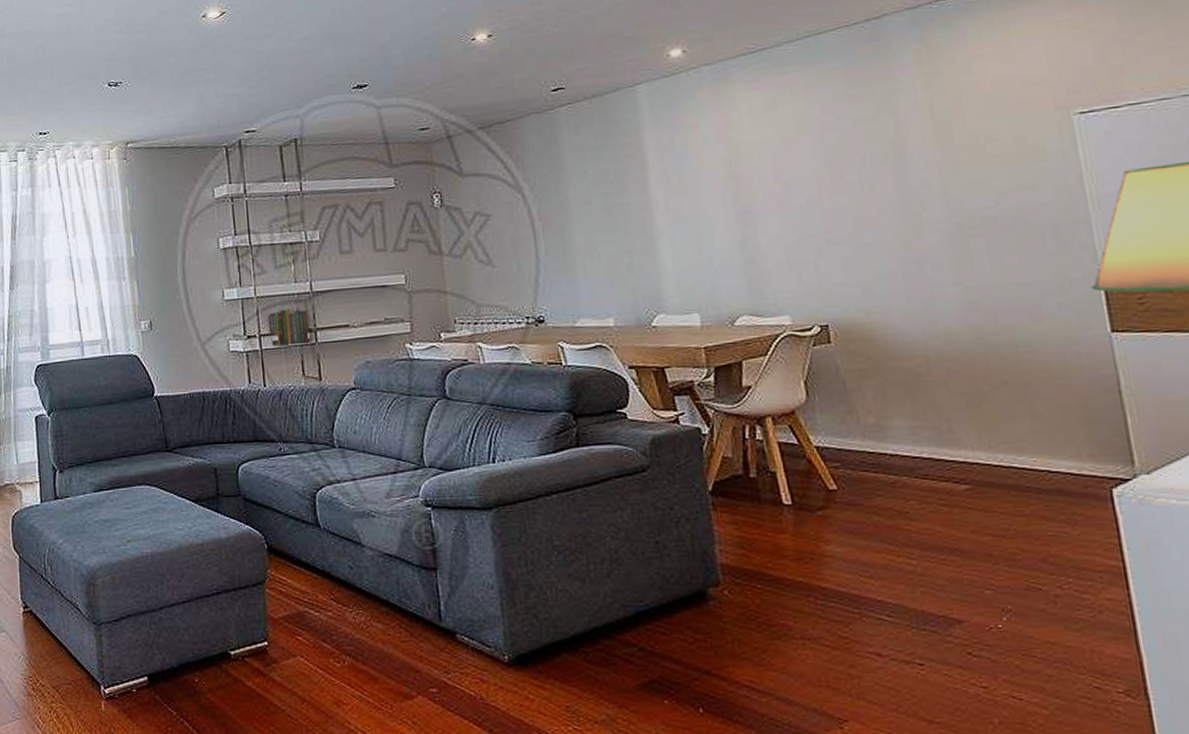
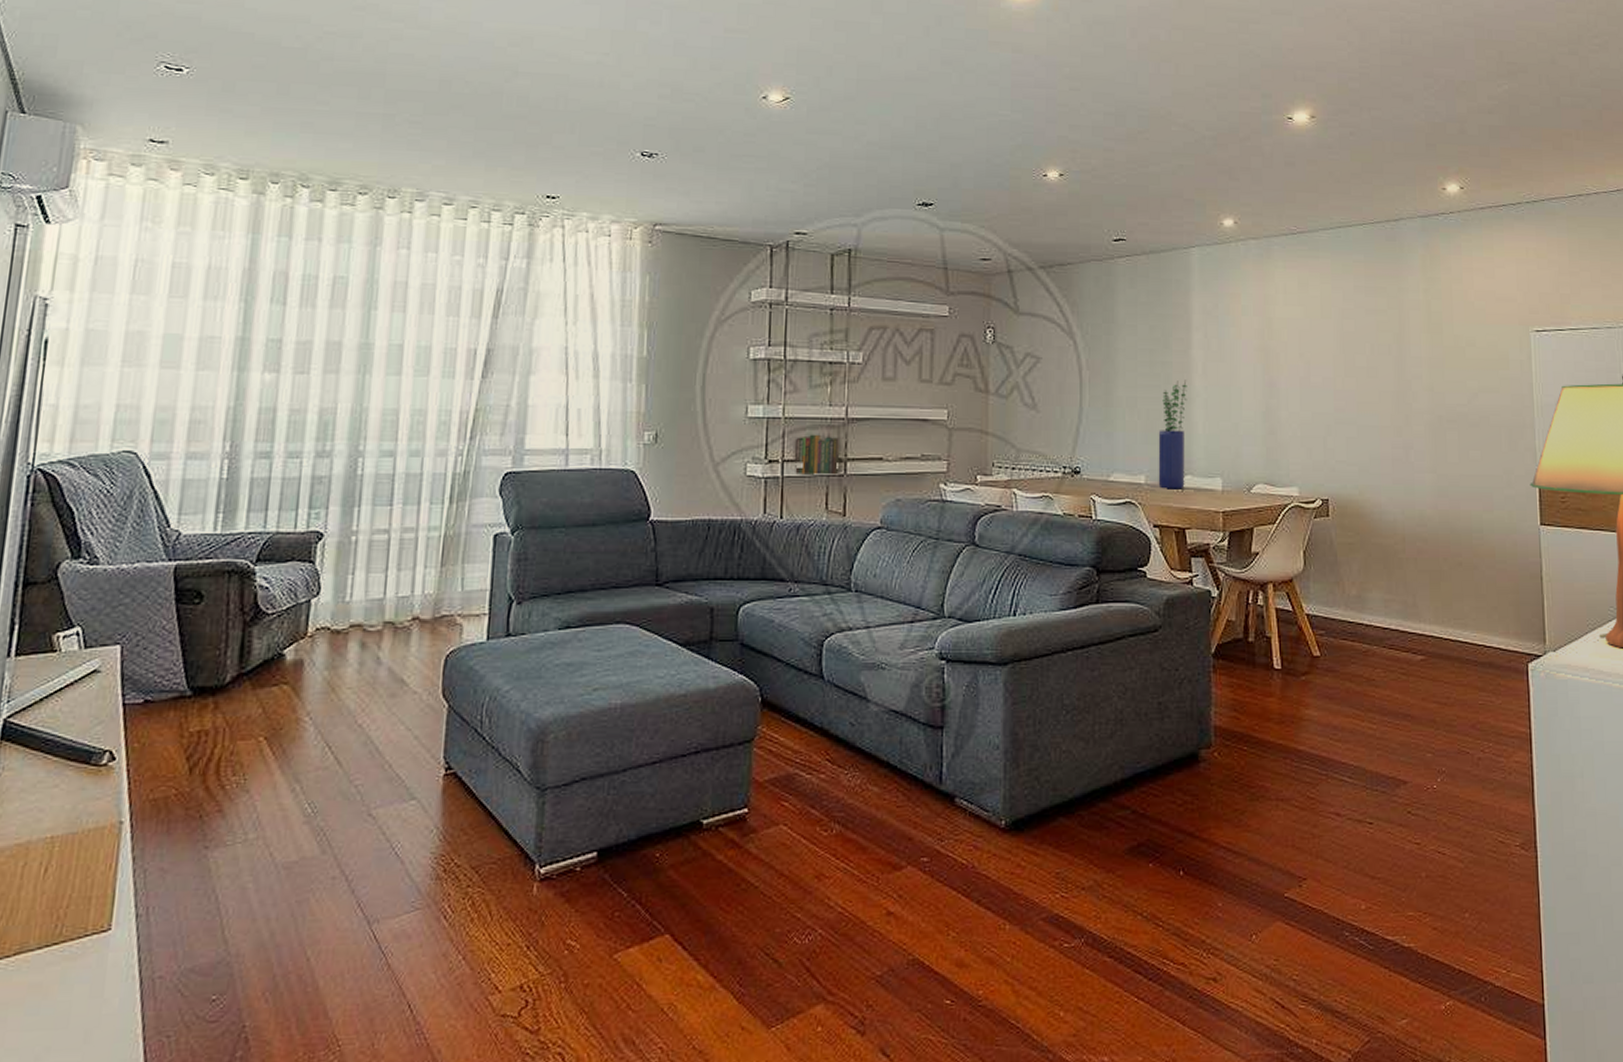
vase: none [623,218,659,330] -> present [1158,379,1187,490]

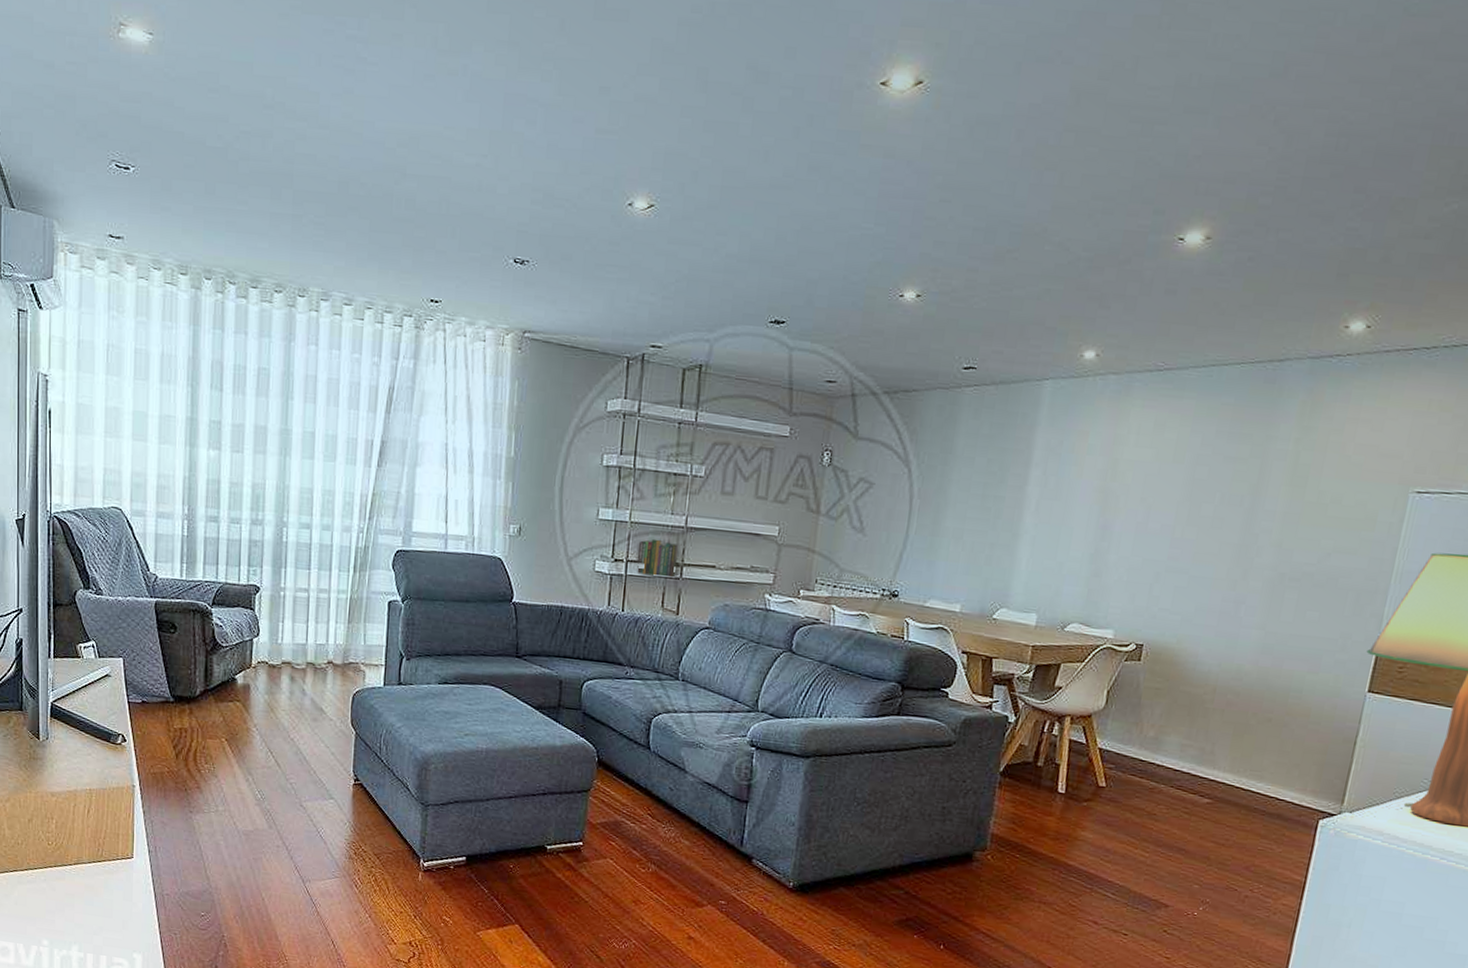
vase: present [1158,379,1187,490] -> none [972,515,1017,621]

